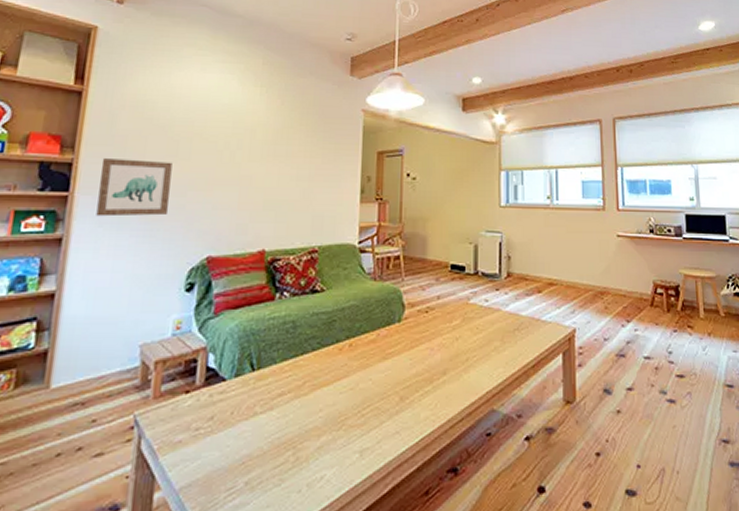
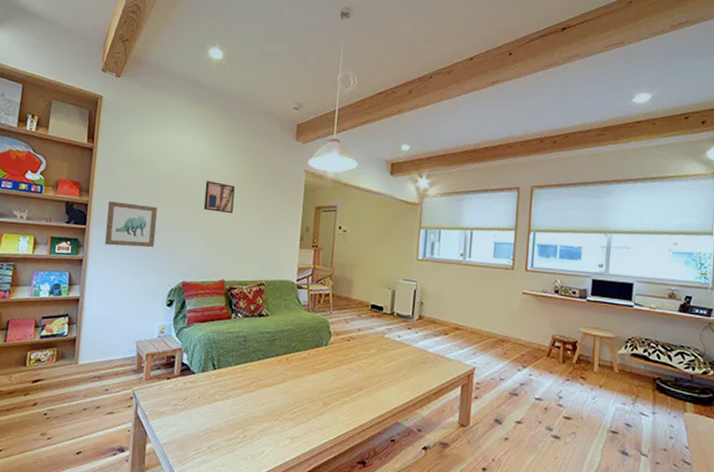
wall art: none [235,127,276,166] -> present [203,181,235,214]

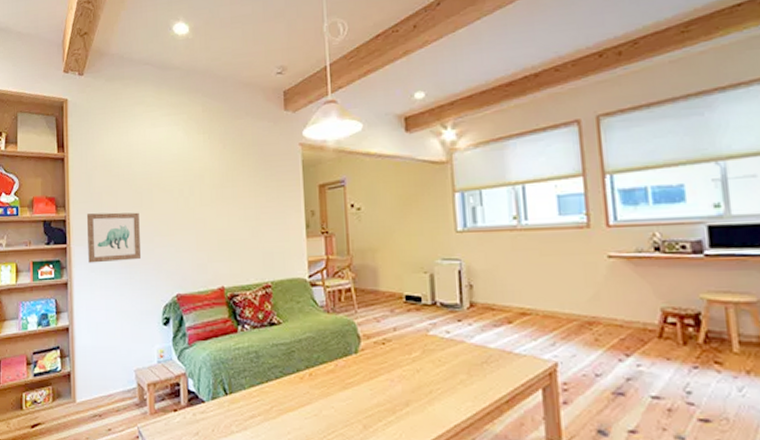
wall art: present [203,181,235,214] -> none [188,173,223,209]

